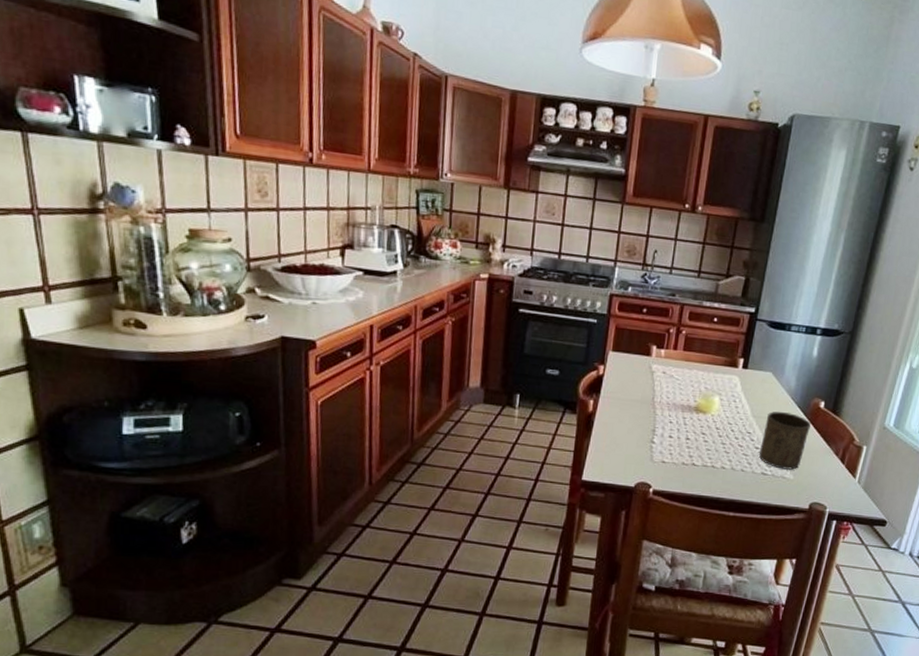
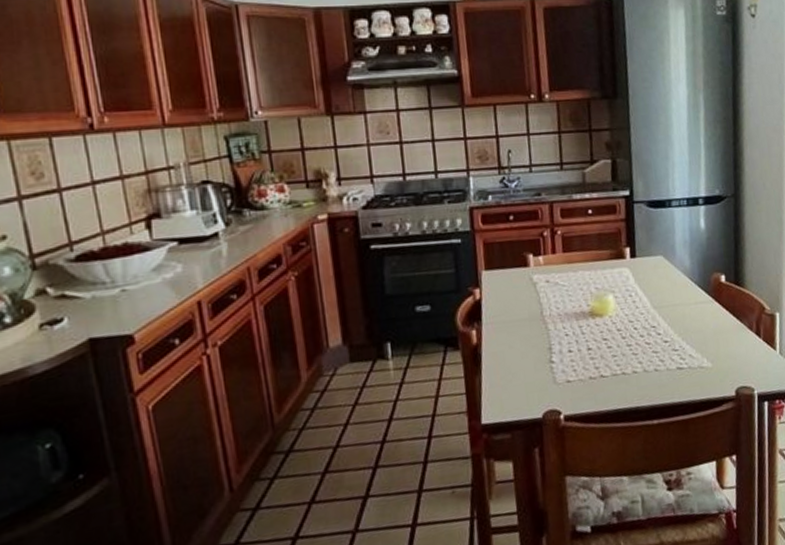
cup: present [758,411,811,470] -> none [668,295,717,359]

